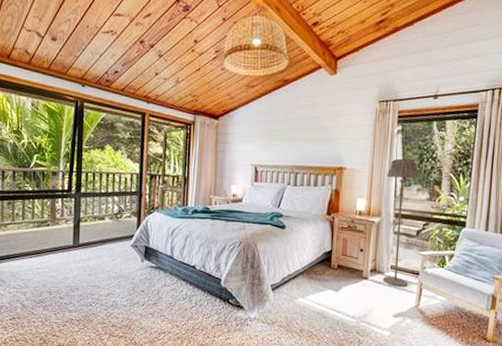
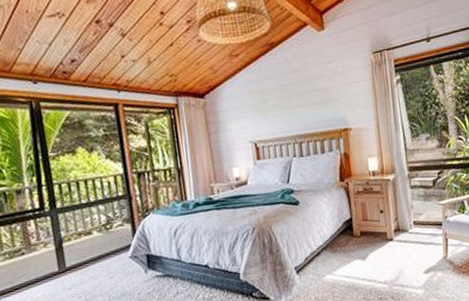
floor lamp: present [382,158,420,287] -> none [393,108,434,242]

